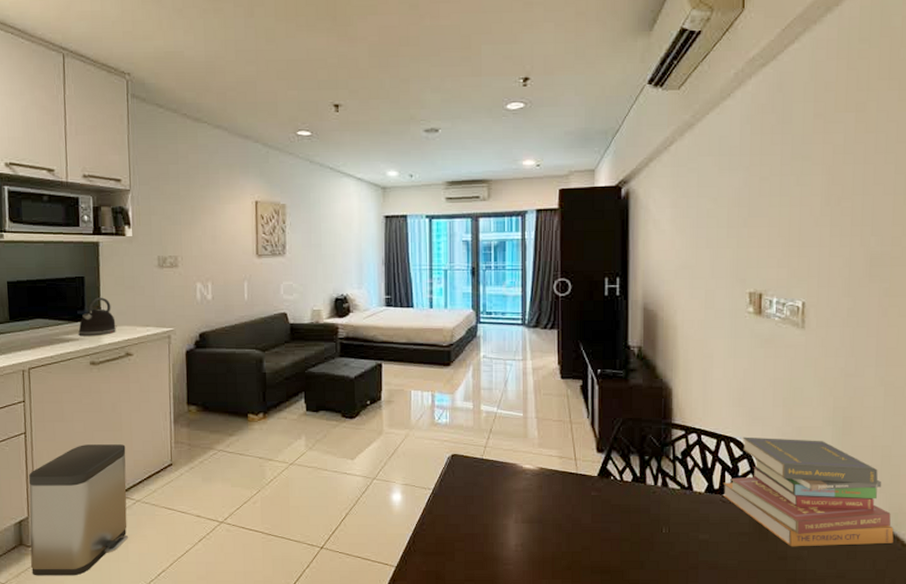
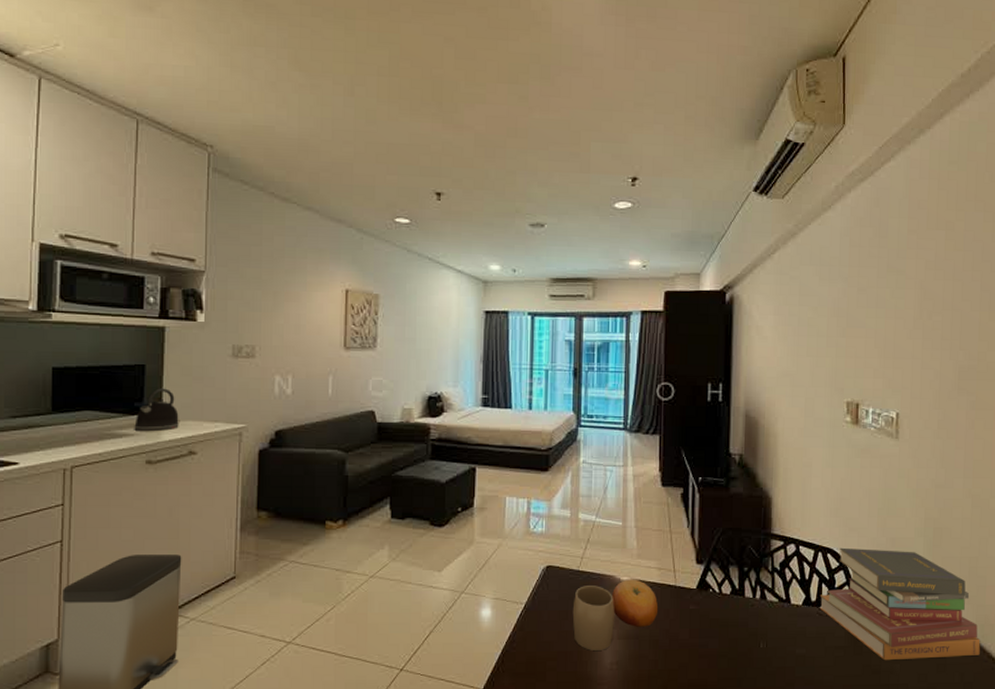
mug: none [477,473,519,533] -> present [572,586,616,651]
fruit: none [514,467,561,512] -> present [611,579,659,627]

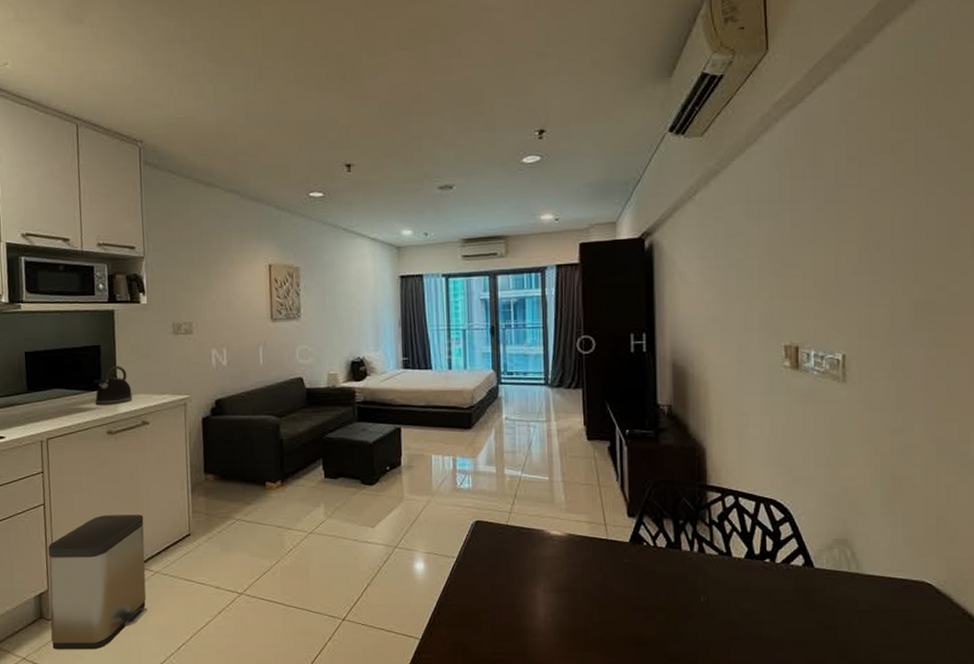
mug: present [572,586,616,651] -> none [503,540,547,603]
fruit: present [611,579,659,627] -> none [541,533,591,580]
books: present [819,547,980,661] -> none [764,498,953,616]

